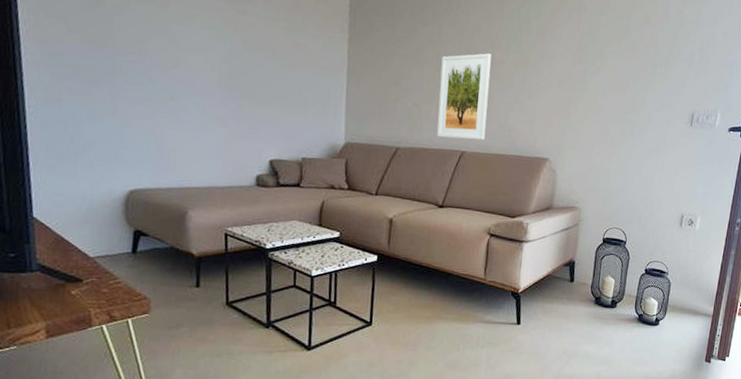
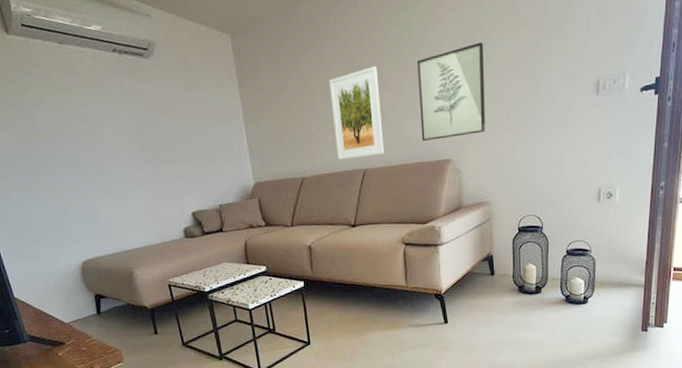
wall art: none [523,54,596,139] -> present [417,42,486,141]

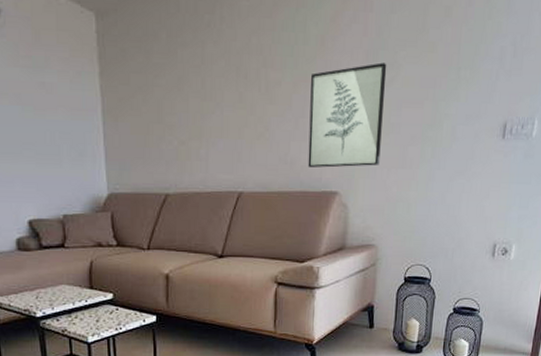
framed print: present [329,66,385,160] -> none [208,74,265,179]

